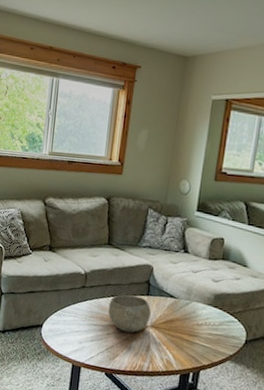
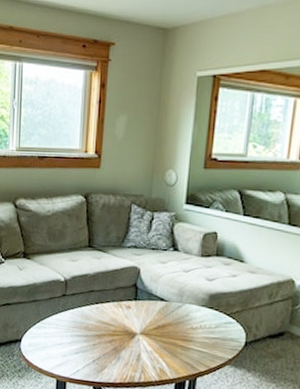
bowl: present [108,294,151,333] -> none [92,300,140,342]

